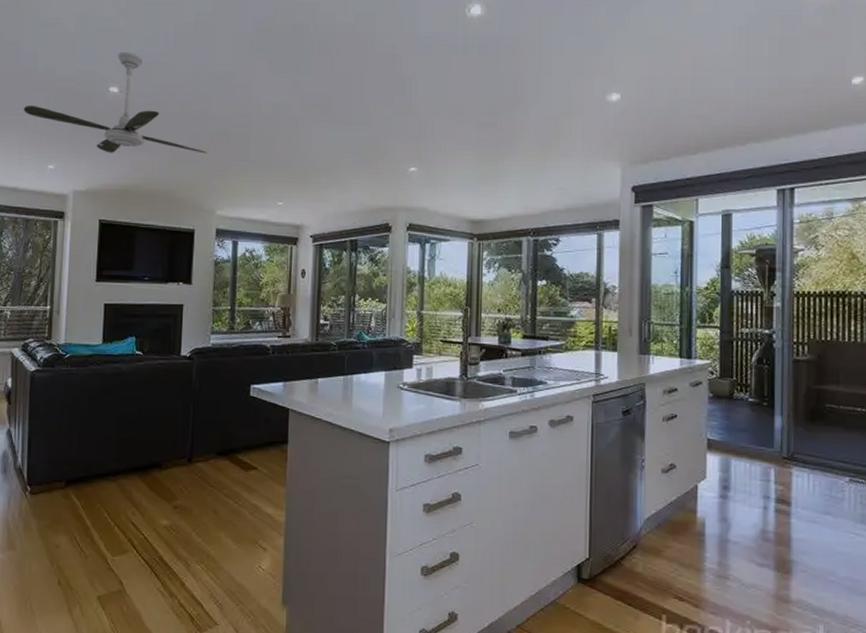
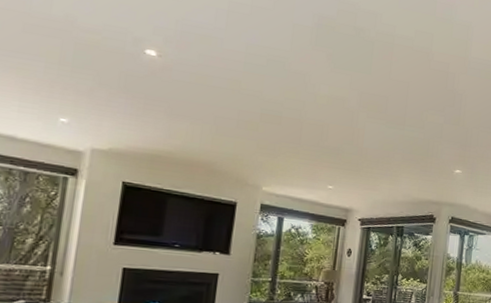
ceiling fan: present [24,52,207,154] -> none [30,16,256,131]

